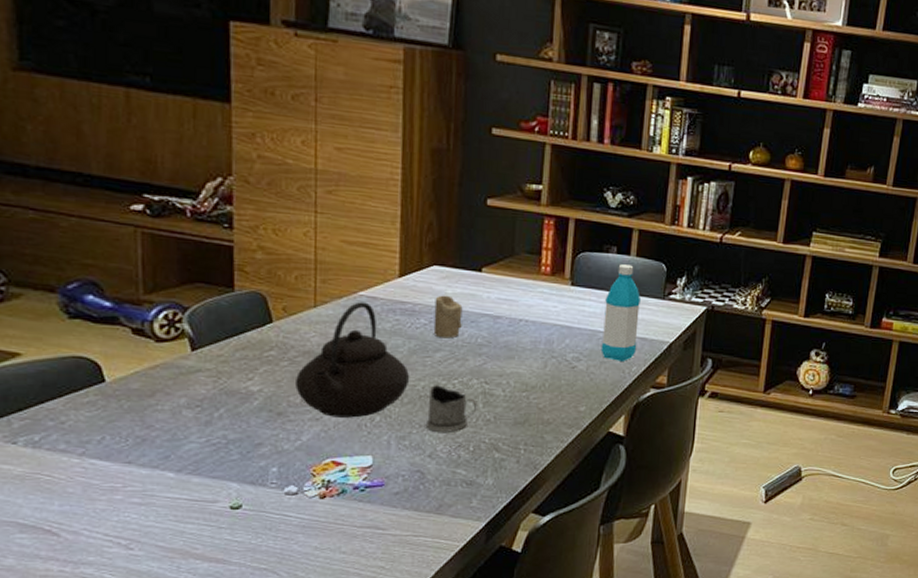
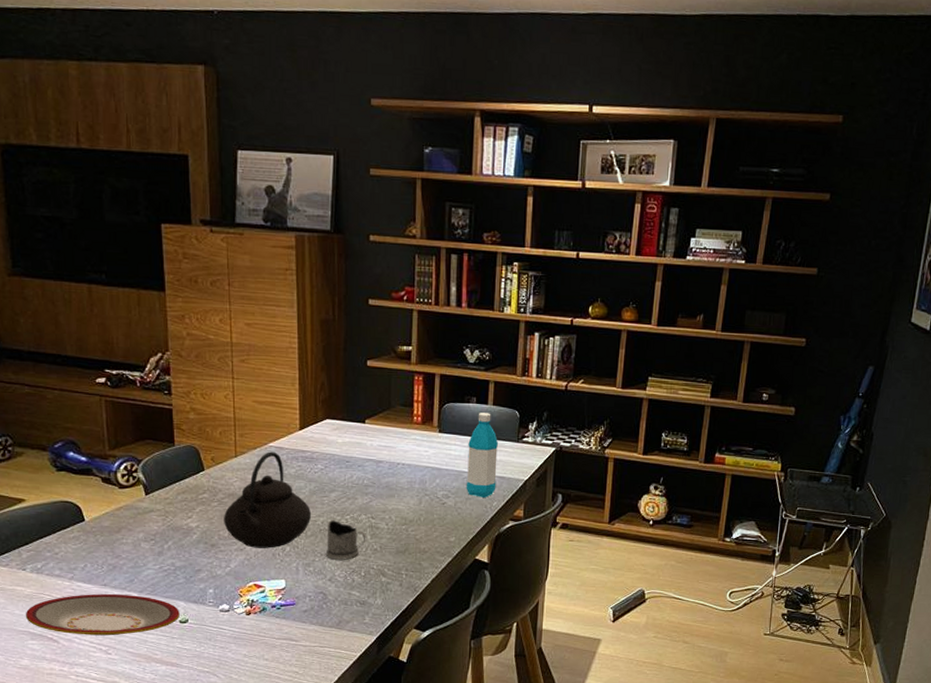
plate: none [12,473,231,526] -> present [25,593,180,636]
candle: present [433,295,463,339] -> none [328,444,351,481]

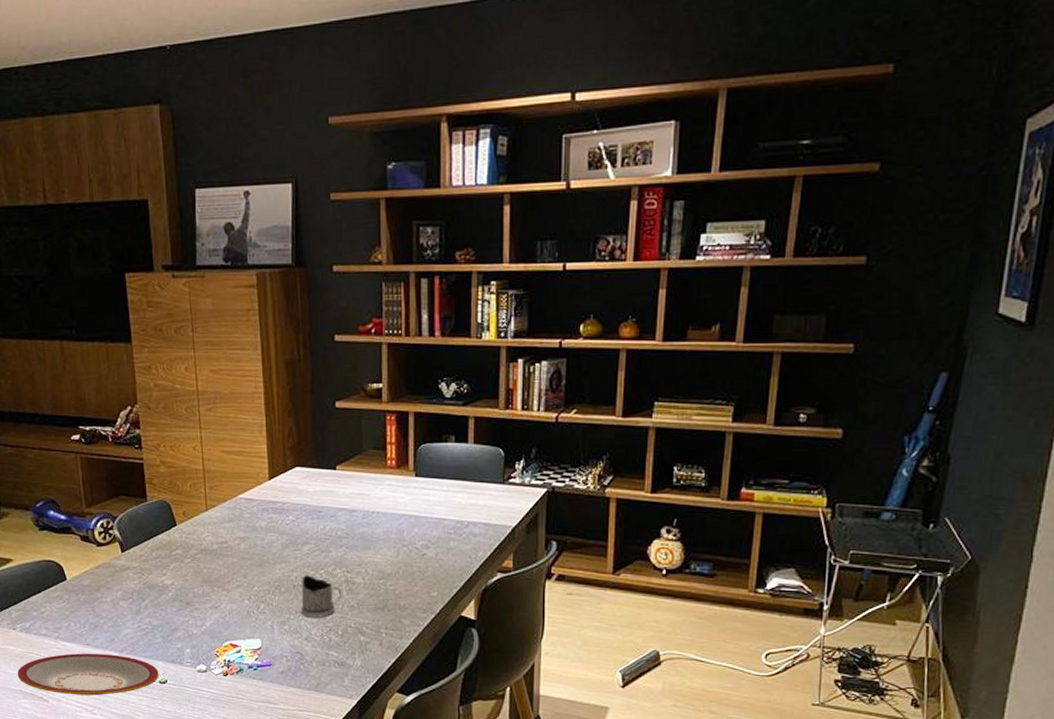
teapot: present [224,451,312,548] -> none [197,504,285,606]
water bottle: present [466,412,499,498] -> none [447,452,482,547]

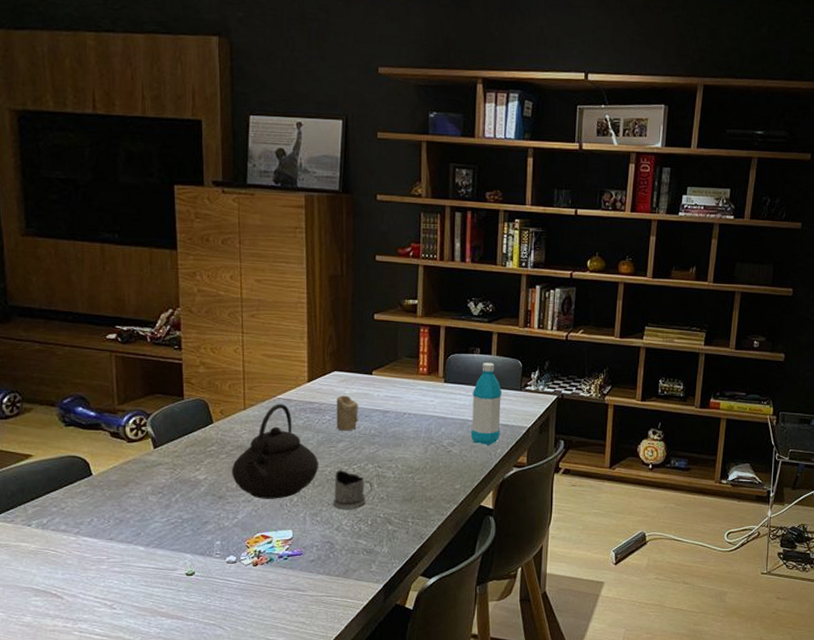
plate: present [17,653,159,696] -> none [29,547,186,590]
teapot: none [197,504,285,606] -> present [232,404,319,499]
candle: none [299,493,323,533] -> present [336,395,358,431]
water bottle: none [447,452,482,547] -> present [470,363,503,445]

